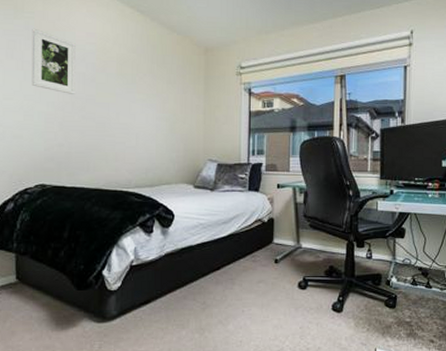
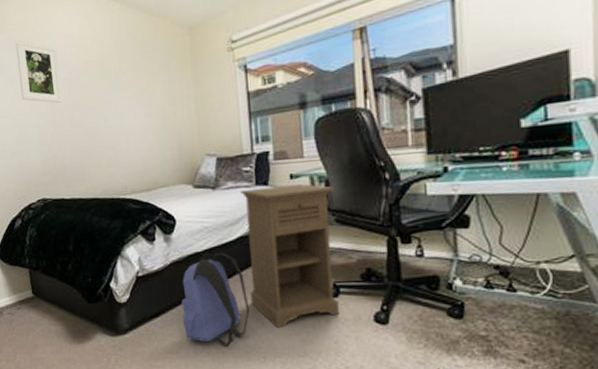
backpack: none [171,246,233,332] -> present [181,252,250,347]
nightstand: none [234,193,312,315] -> present [240,184,339,328]

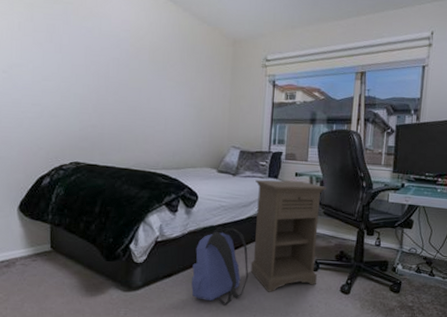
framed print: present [15,41,62,103] -> none [69,14,111,79]

